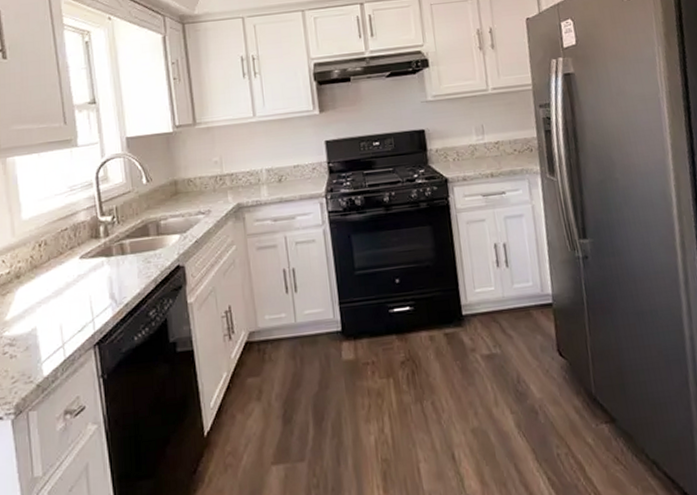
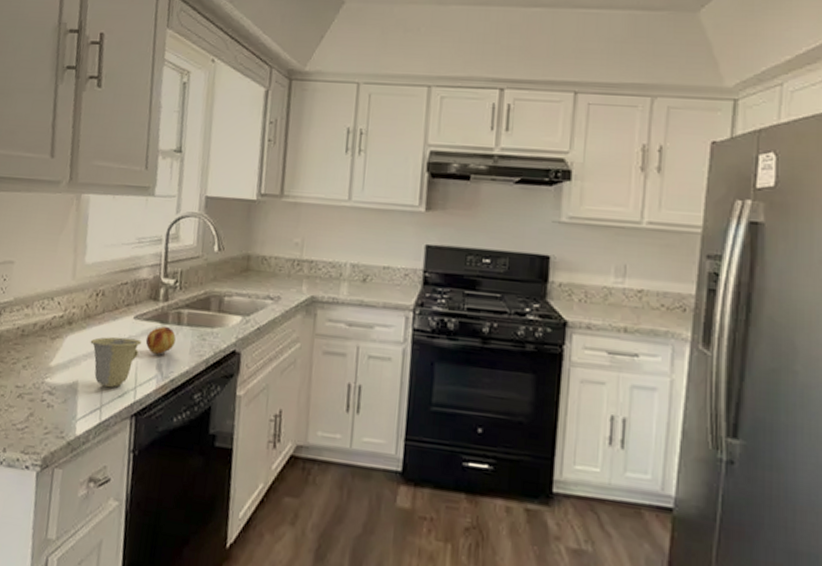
cup: none [41,276,91,327] -> present [90,336,141,388]
fruit: none [94,259,123,286] -> present [145,326,176,354]

